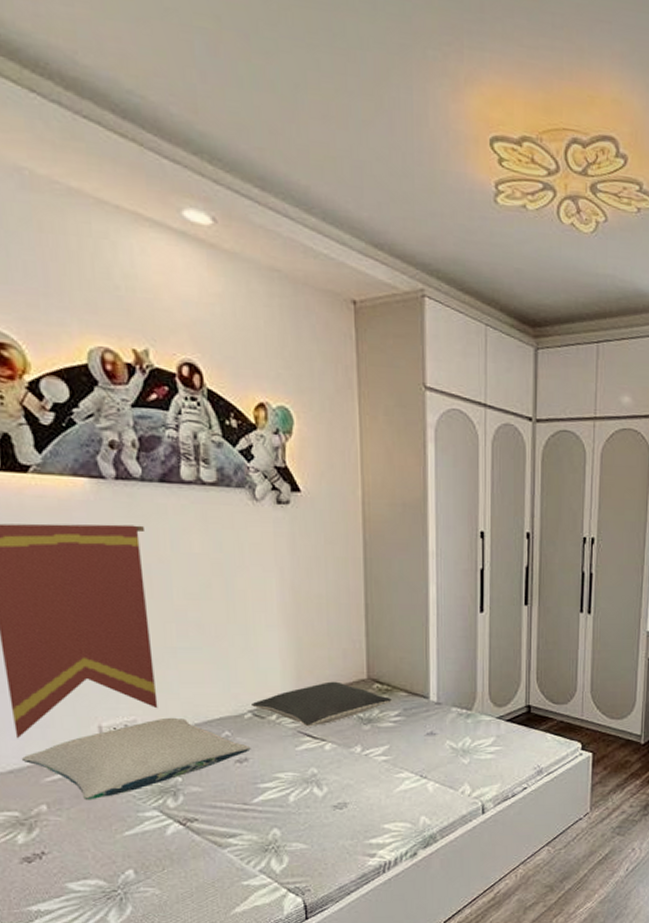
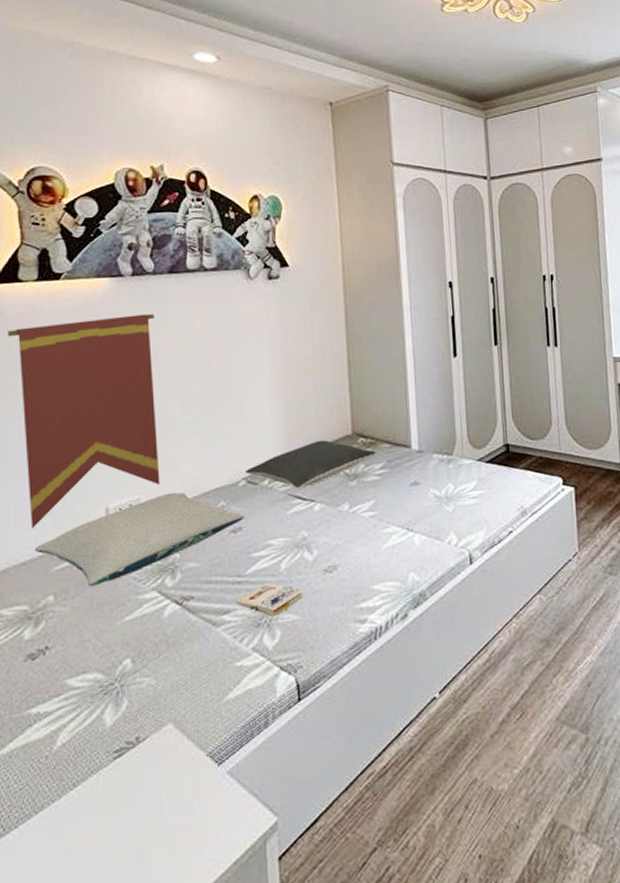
paperback book: none [243,811,312,844] -> present [236,582,303,617]

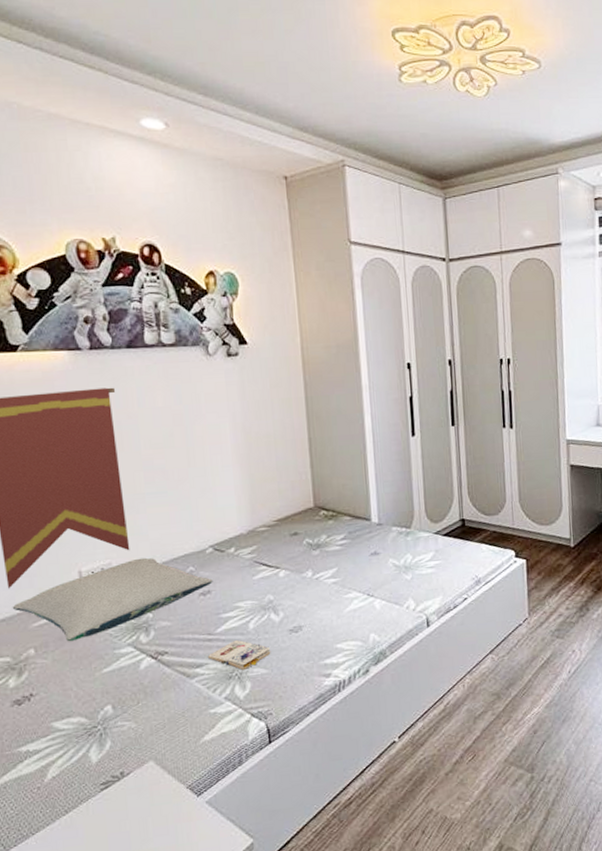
pillow: present [244,440,376,489] -> none [211,512,337,557]

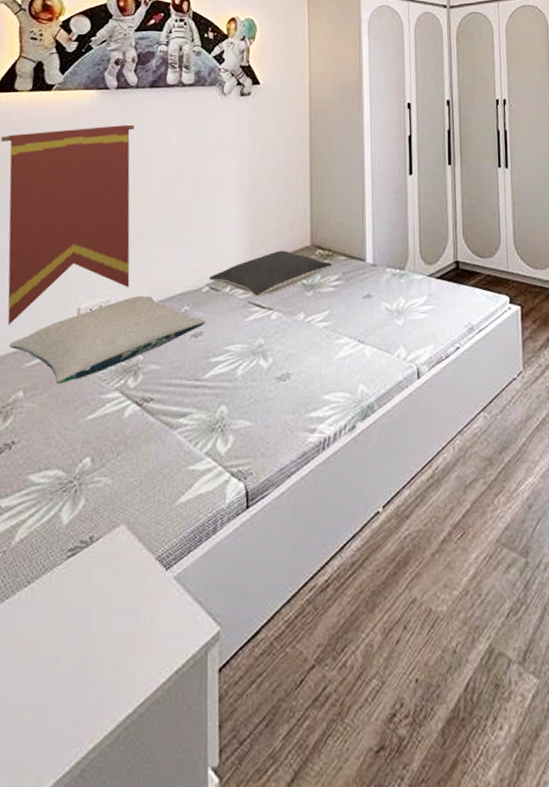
paperback book: present [208,639,271,671] -> none [193,387,257,423]
pillow: none [211,512,337,557] -> present [208,250,332,297]

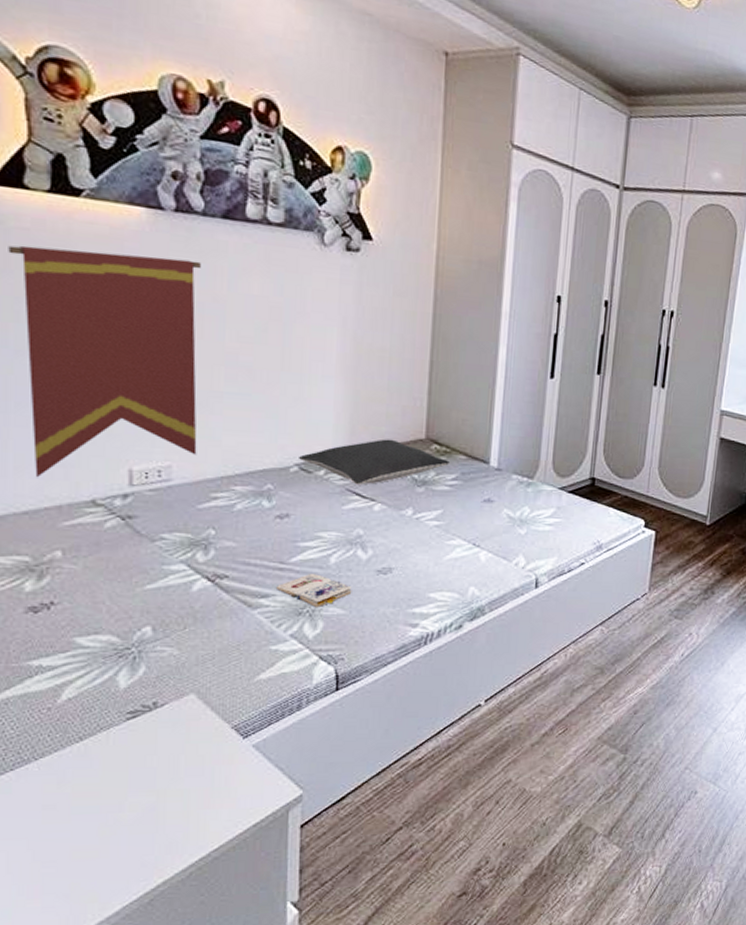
pillow: present [8,295,206,385] -> none [38,465,294,549]
paperback book: none [193,387,257,423] -> present [277,573,352,608]

